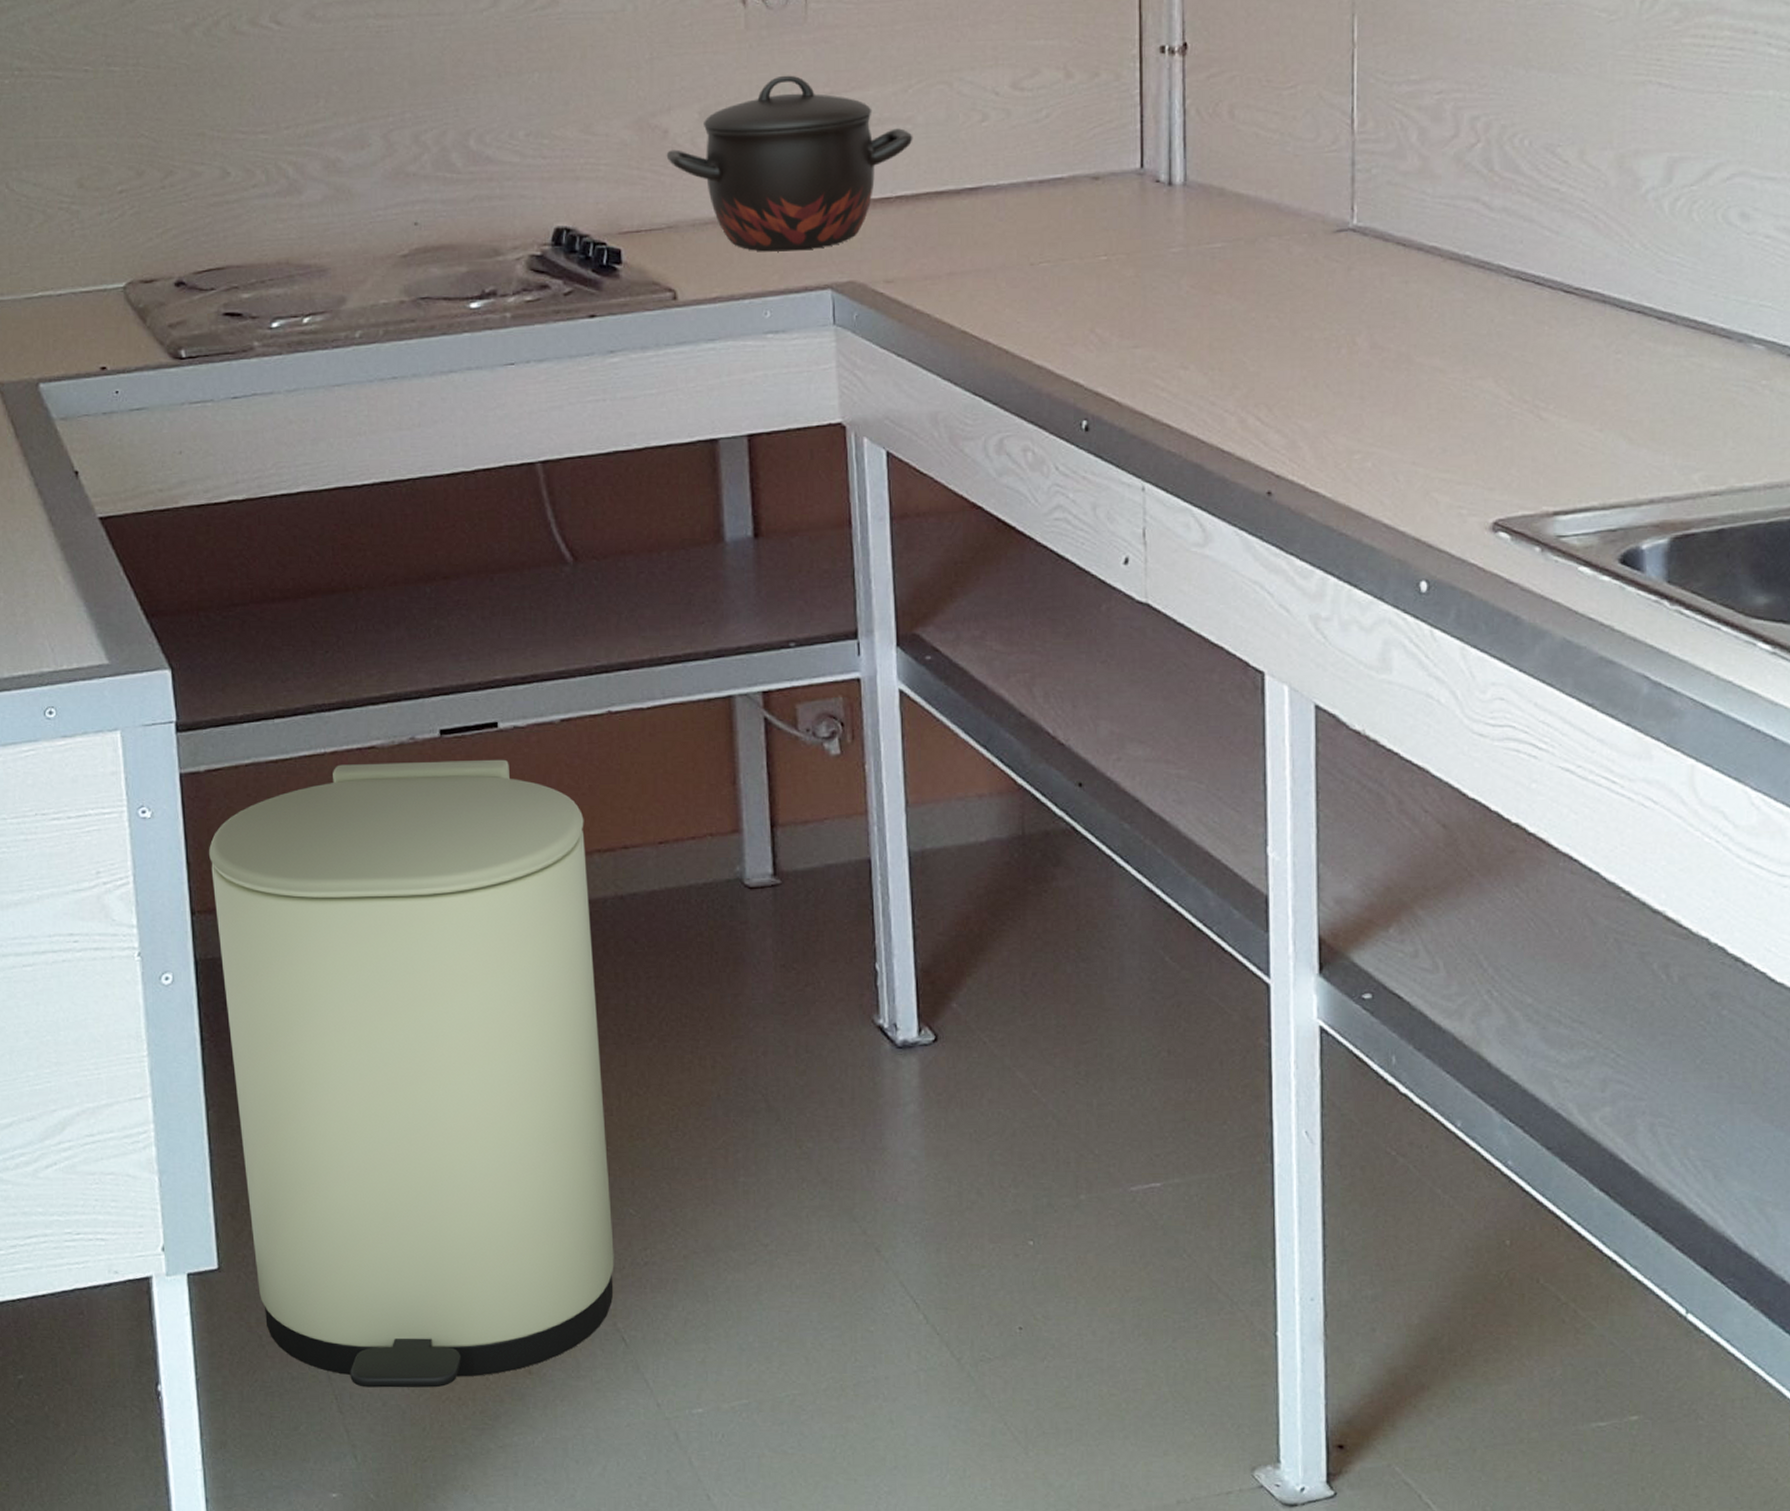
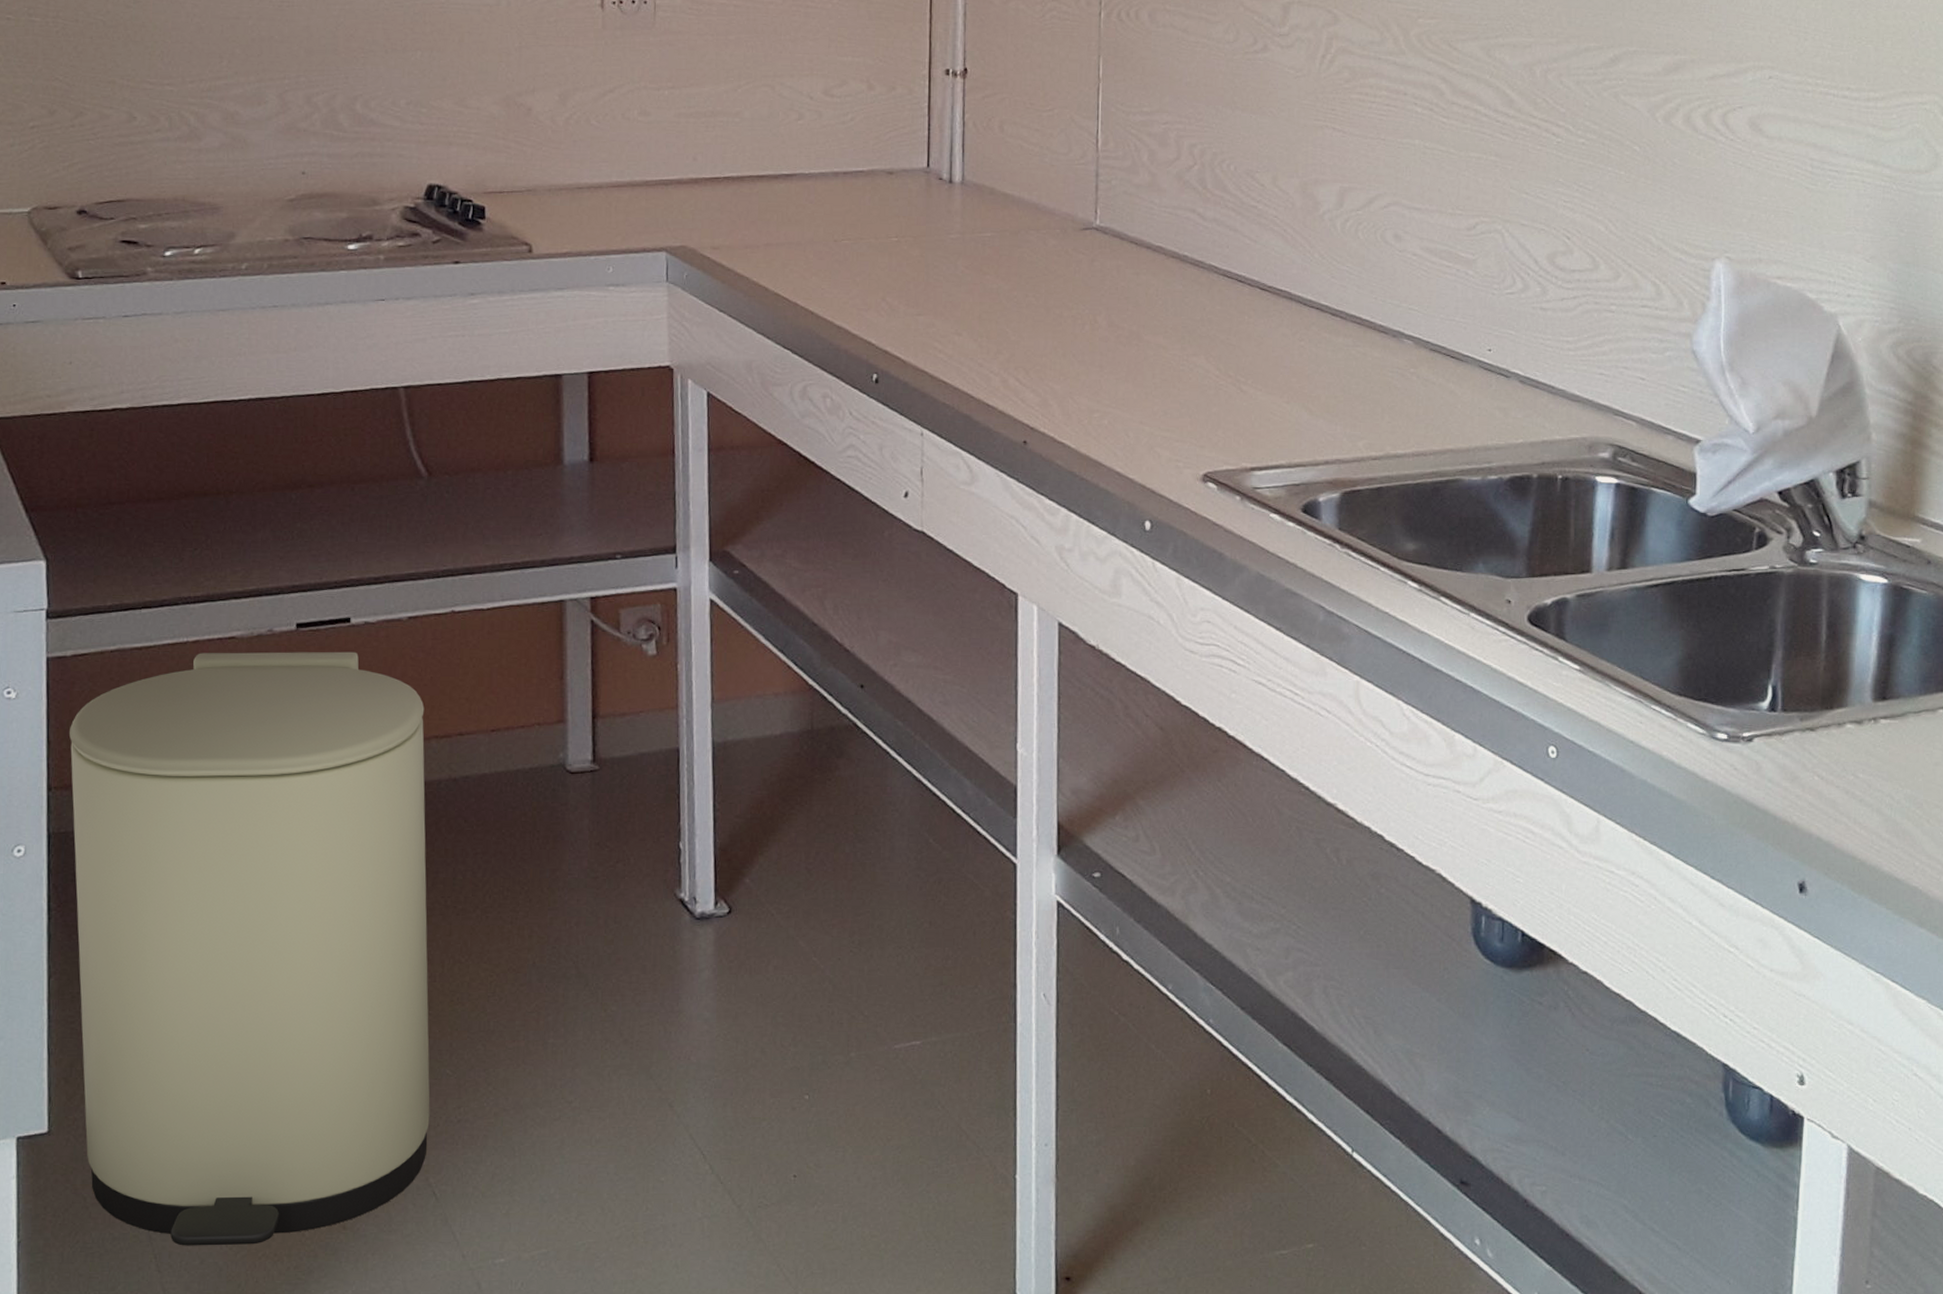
cooking pot: present [666,75,913,252] -> none [529,69,740,218]

